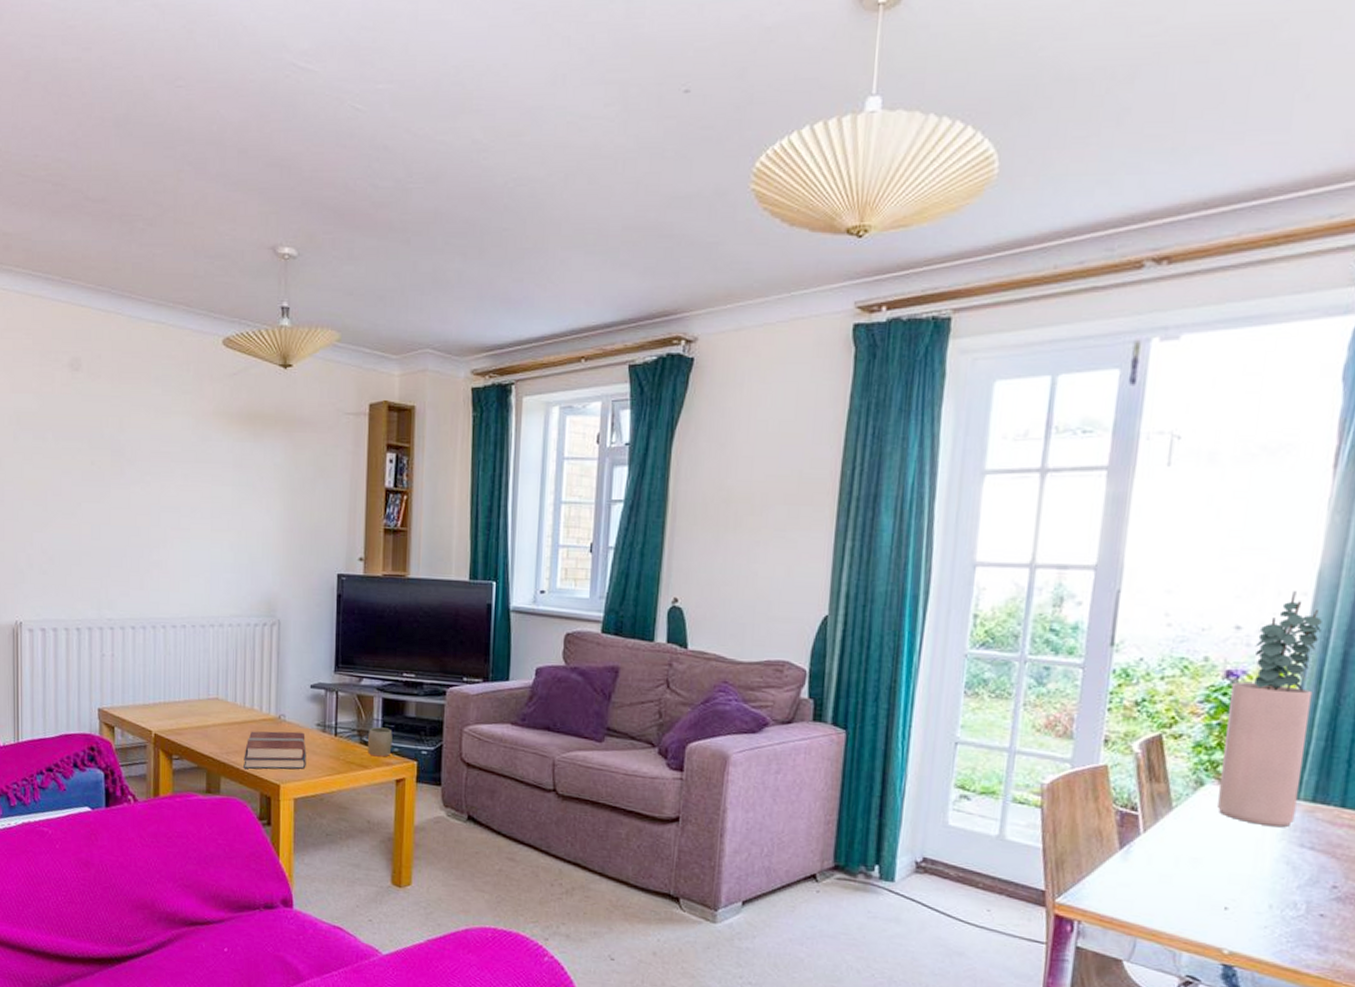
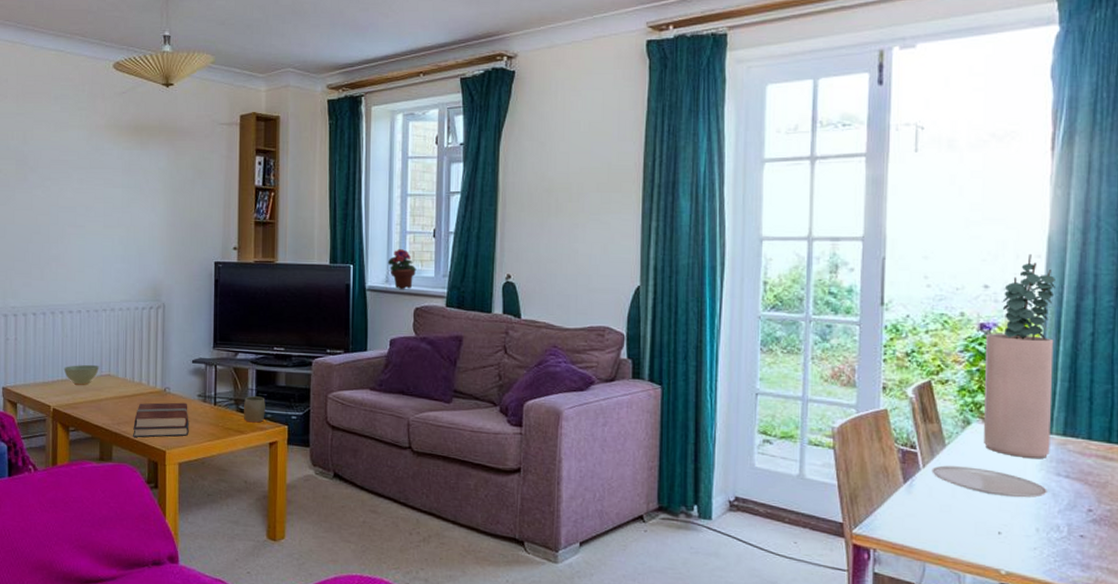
bowl: none [166,686,207,710] -> present [63,364,100,386]
potted flower: none [535,565,570,613] -> present [387,249,417,290]
plate: none [1153,831,1287,871] -> present [932,465,1047,498]

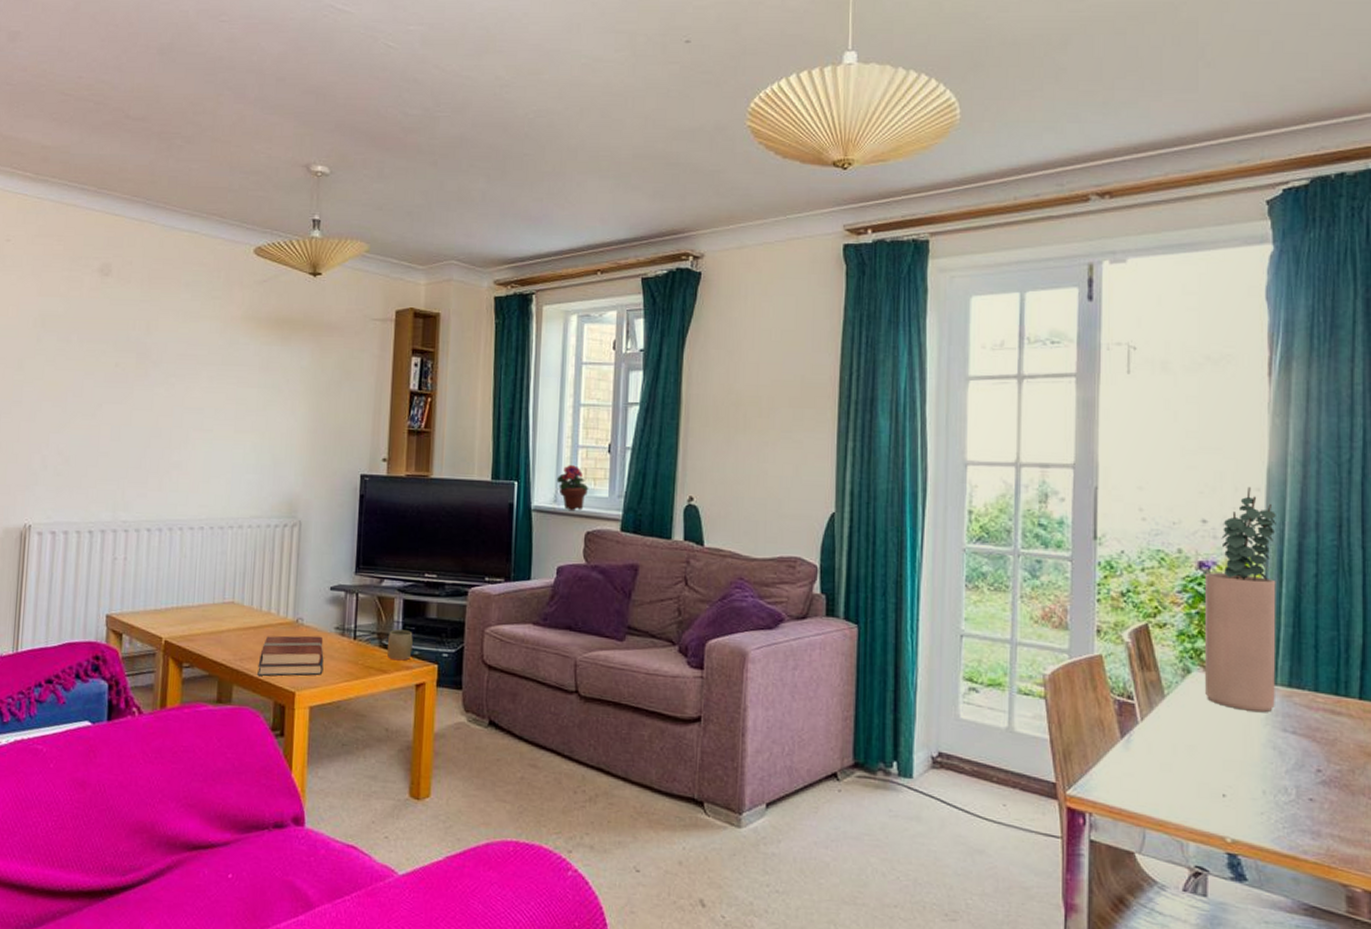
bowl: present [63,364,100,386] -> none [179,589,223,615]
plate: present [932,465,1047,498] -> none [1150,719,1273,756]

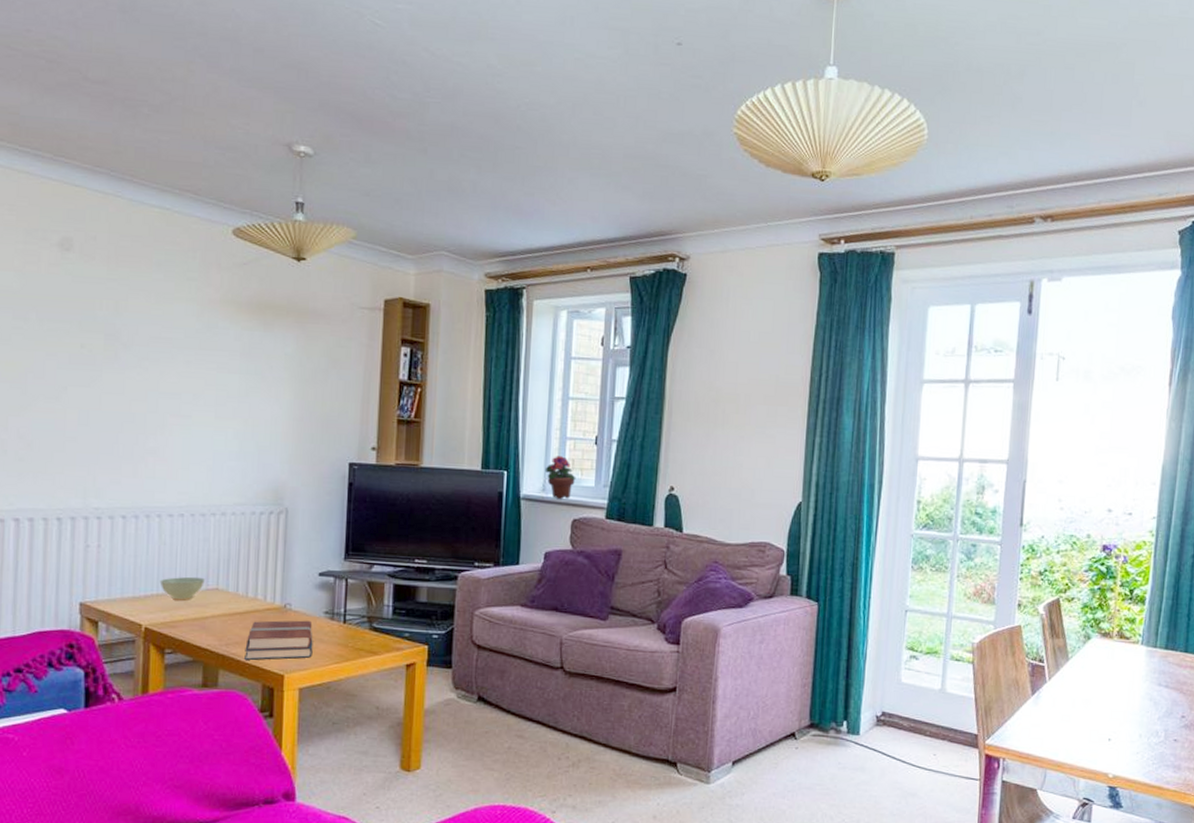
bowl: none [179,589,223,615] -> present [159,576,206,602]
mug: present [387,629,413,661] -> none [377,613,403,643]
vase: present [1205,487,1276,712] -> none [1101,481,1166,670]

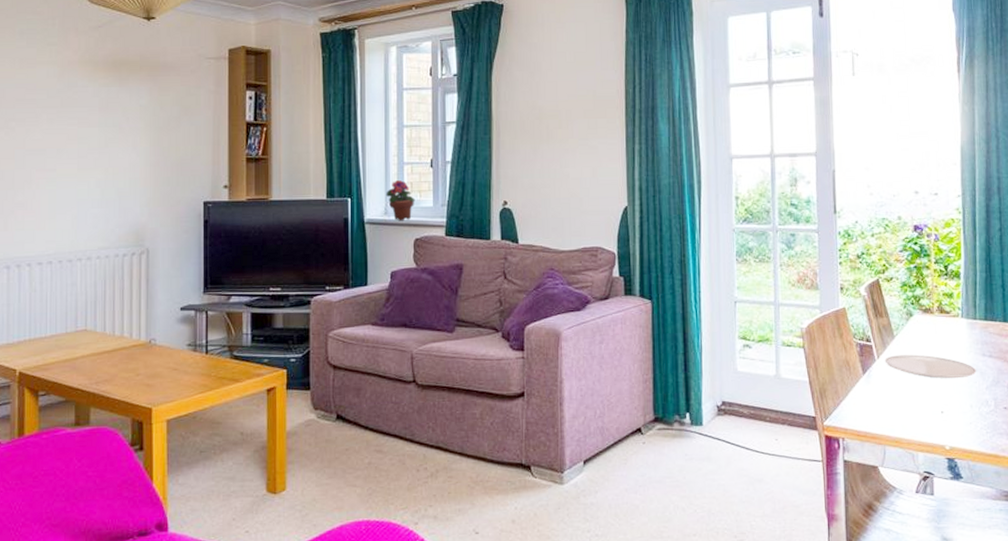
bowl: present [159,576,206,602] -> none [31,320,75,345]
books: present [244,620,313,660] -> none [114,354,178,396]
plate: none [1056,678,1150,707] -> present [885,354,976,379]

